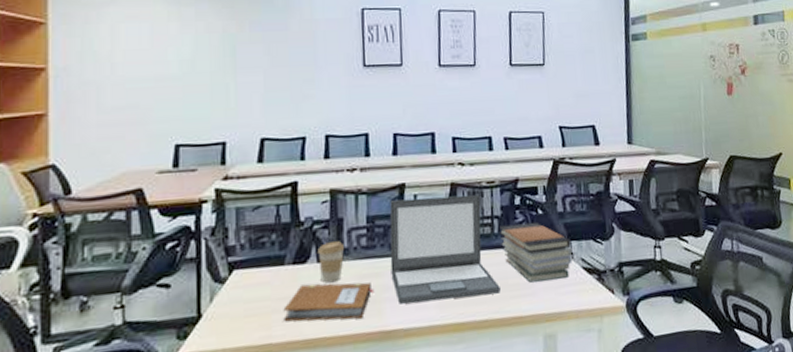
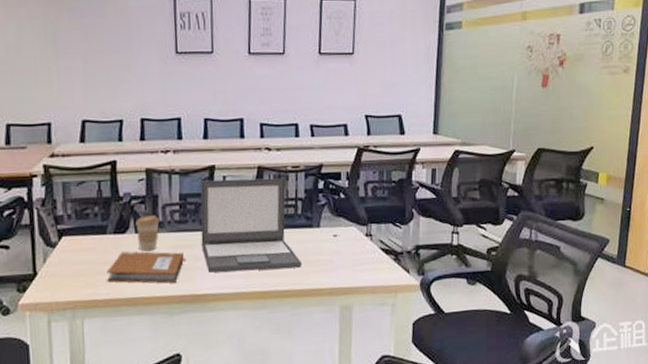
book stack: present [499,221,572,283] -> none [302,205,371,260]

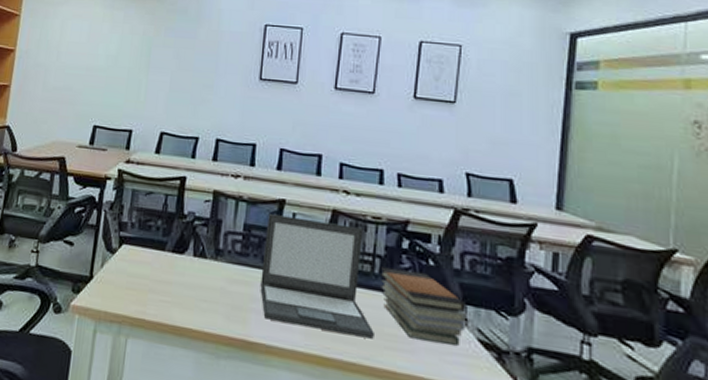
notebook: present [106,251,187,284] -> none [157,273,242,321]
coffee cup: present [135,215,160,252] -> none [194,239,220,280]
book stack: none [302,205,371,260] -> present [379,267,465,346]

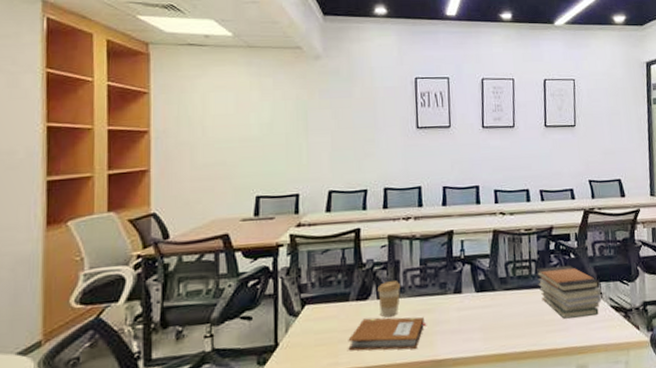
notebook: none [157,273,242,321] -> present [348,317,427,351]
coffee cup: none [194,239,220,280] -> present [378,281,401,318]
laptop: present [260,214,374,339] -> none [440,240,538,337]

